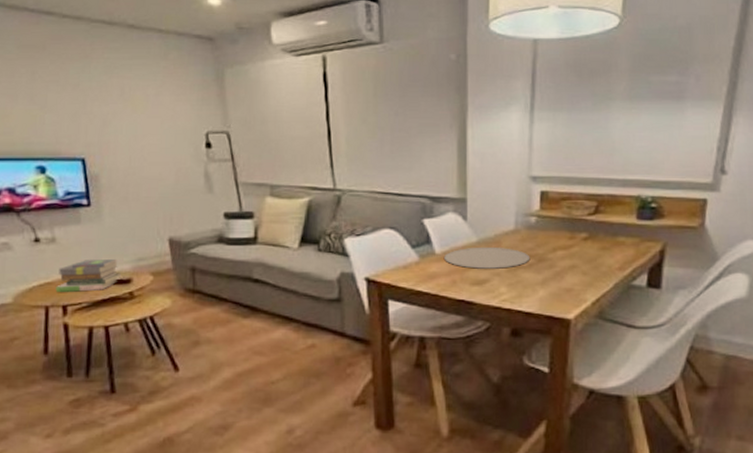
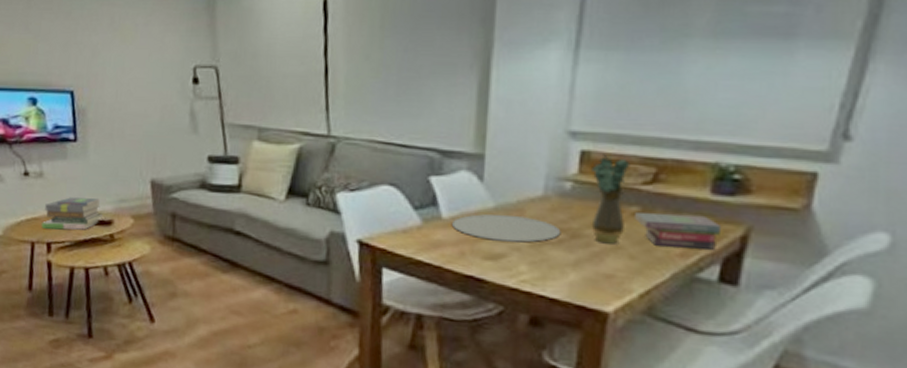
vase: none [549,193,578,264] -> present [590,154,631,244]
books: none [583,236,645,263] -> present [633,212,721,250]

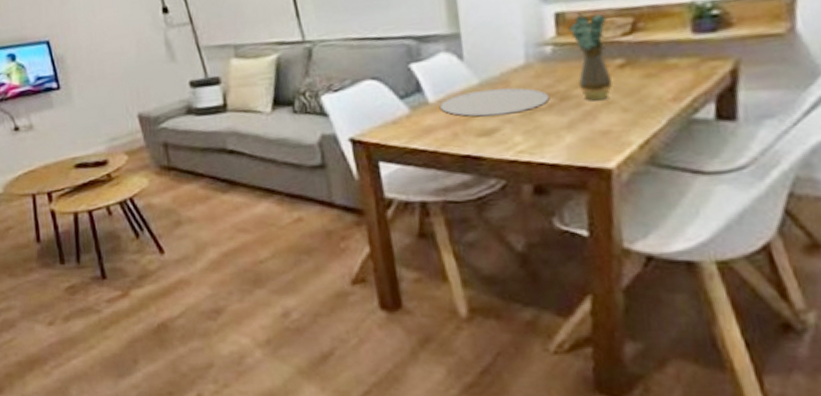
books: present [41,197,104,230] -> none [39,141,98,179]
books: present [633,212,721,250] -> none [619,56,709,94]

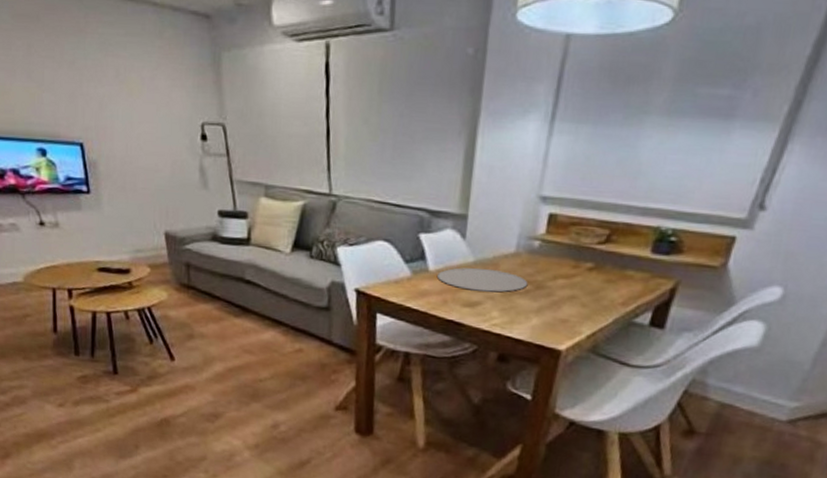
vase: present [567,11,612,101] -> none [553,217,589,294]

